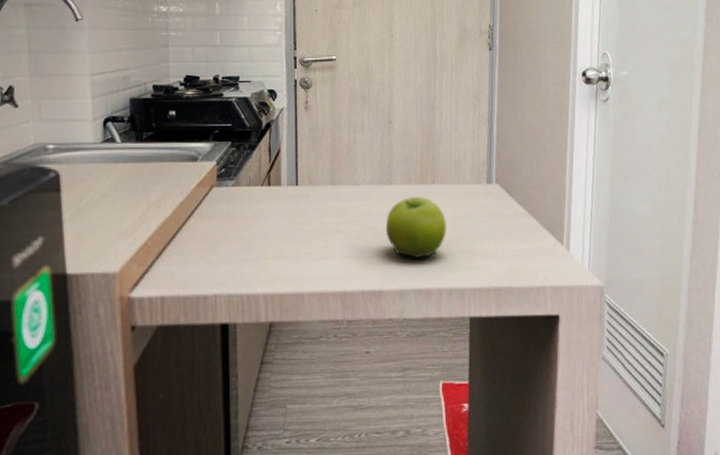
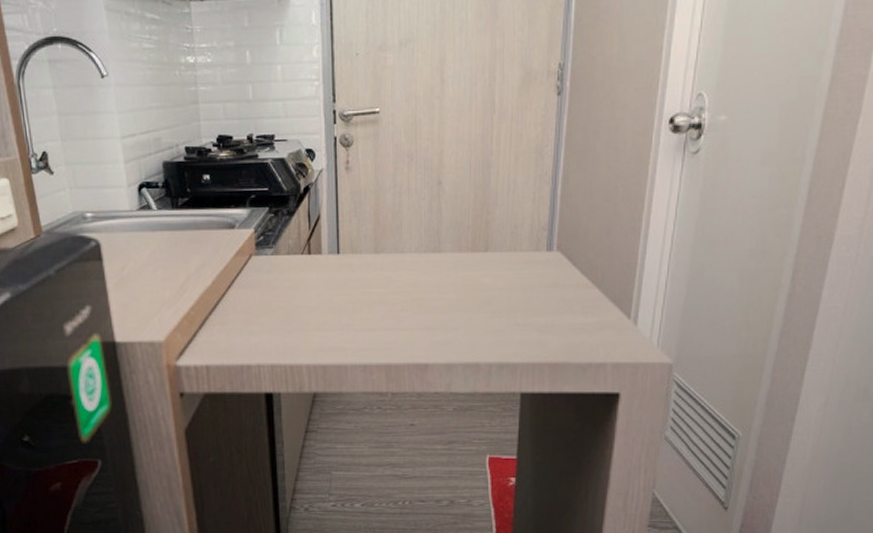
fruit: present [385,196,446,258] -> none [432,265,499,331]

